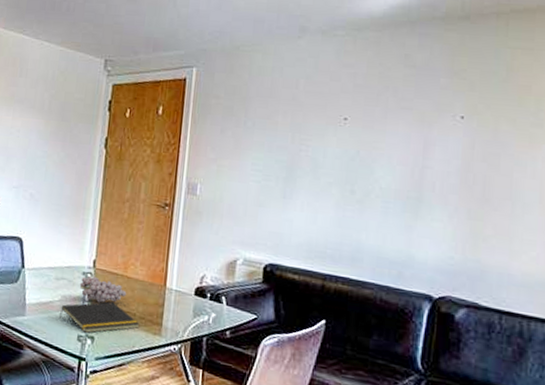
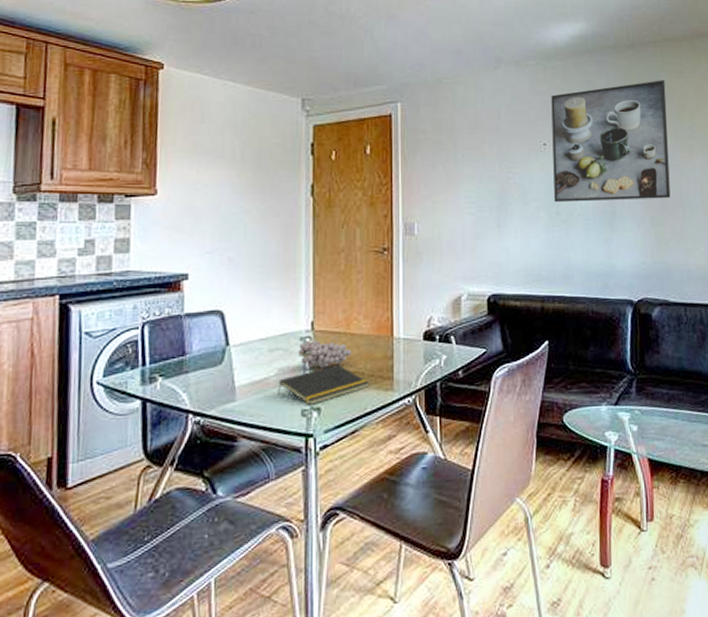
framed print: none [350,57,507,191] -> present [551,80,671,202]

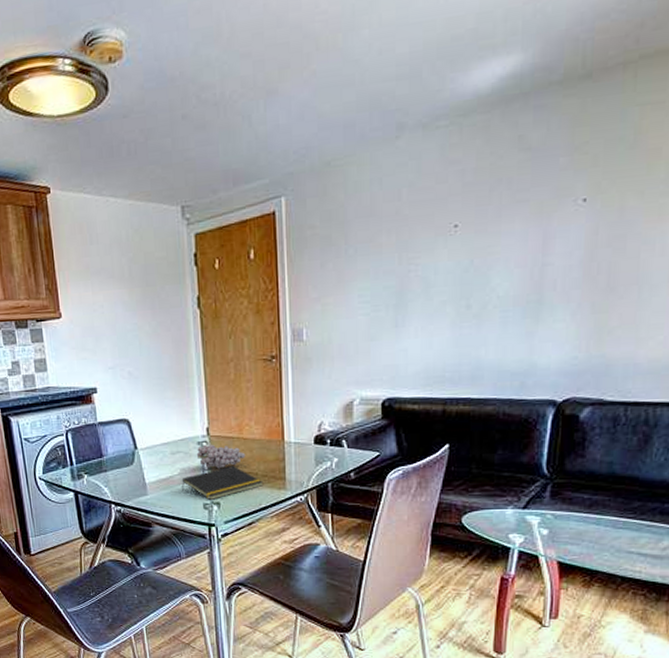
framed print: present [551,80,671,202] -> none [465,118,635,294]

